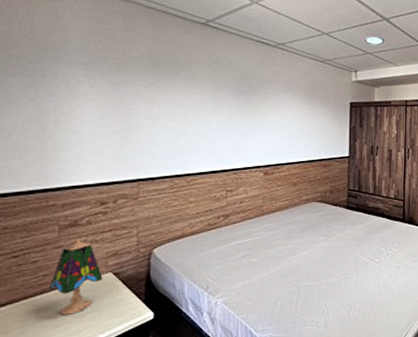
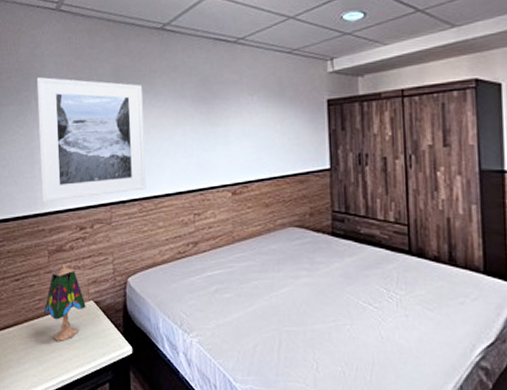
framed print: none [54,51,180,177] -> present [36,77,146,202]

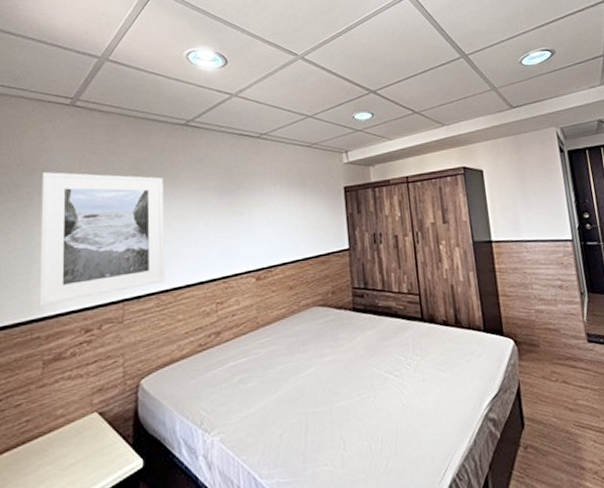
table lamp: present [44,264,86,341] -> none [33,374,88,469]

